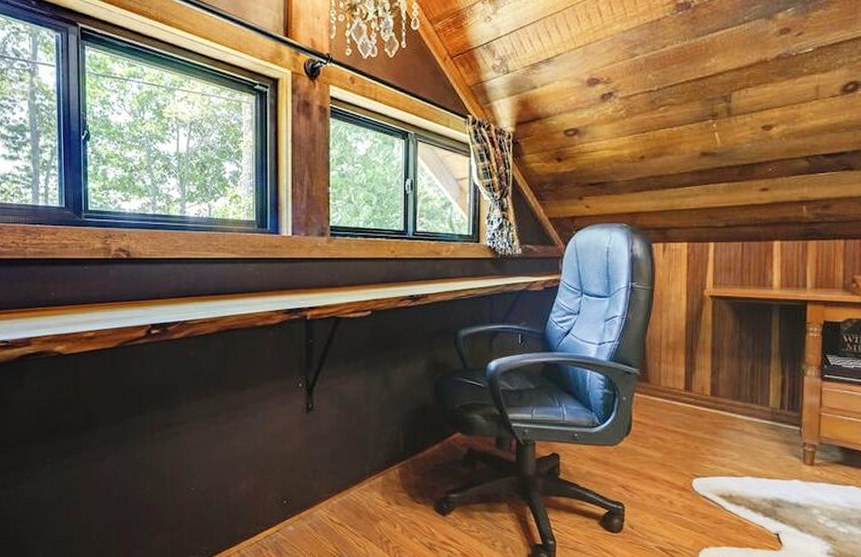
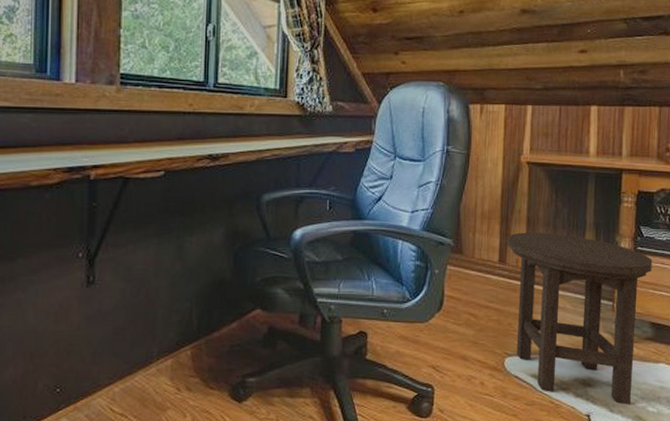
stool: none [693,362,840,525] -> present [508,232,653,405]

